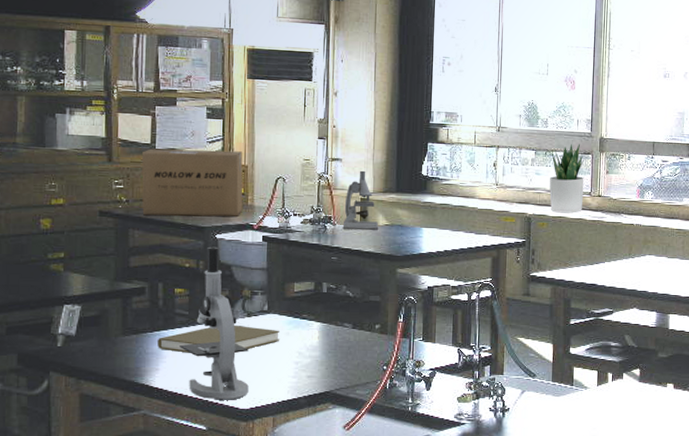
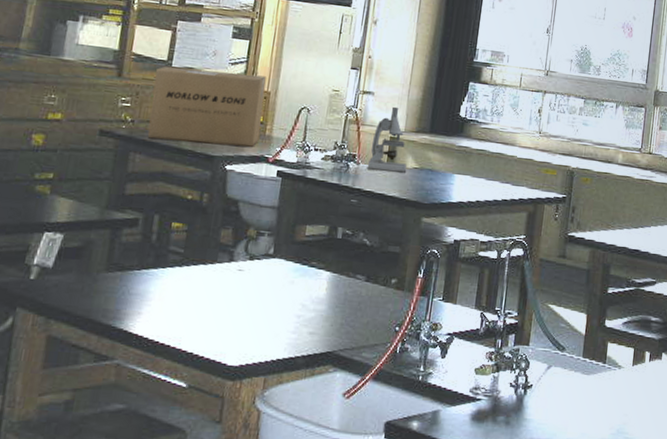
book: present [158,324,280,353] -> none [144,268,284,297]
microscope: present [180,246,249,400] -> none [168,178,246,355]
planter: present [549,143,584,213] -> none [596,94,636,170]

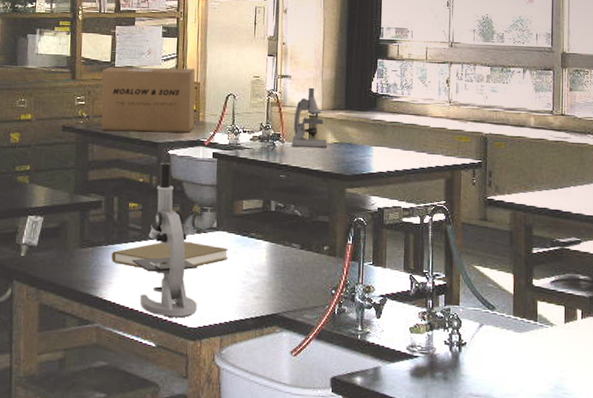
book: none [144,268,284,297] -> present [112,241,229,268]
microscope: none [168,178,246,355] -> present [132,162,198,318]

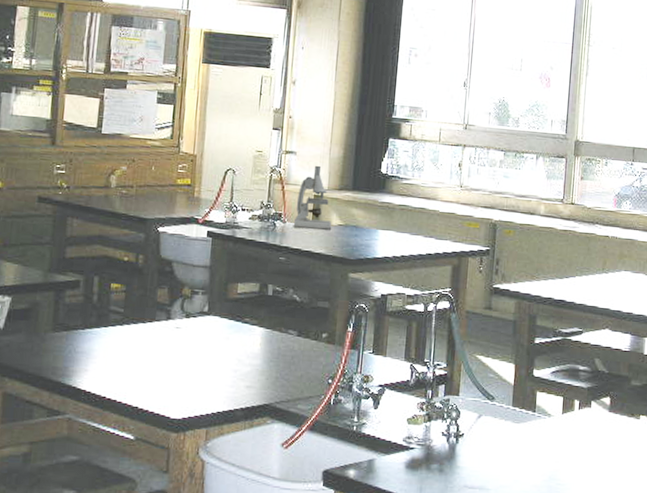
box: present [101,66,196,133] -> none [83,133,192,209]
book: present [112,241,229,268] -> none [88,325,219,354]
microscope: present [132,162,198,318] -> none [112,240,185,408]

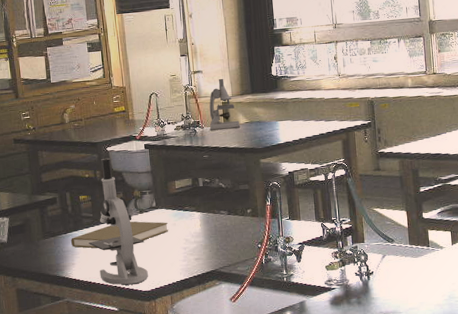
book: none [88,325,219,354] -> present [71,221,169,248]
microscope: none [112,240,185,408] -> present [89,157,148,285]

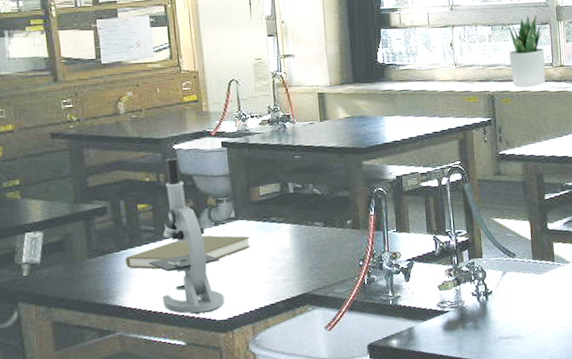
microscope: present [209,78,241,131] -> none [302,64,340,127]
planter: none [385,29,420,94] -> present [508,14,546,88]

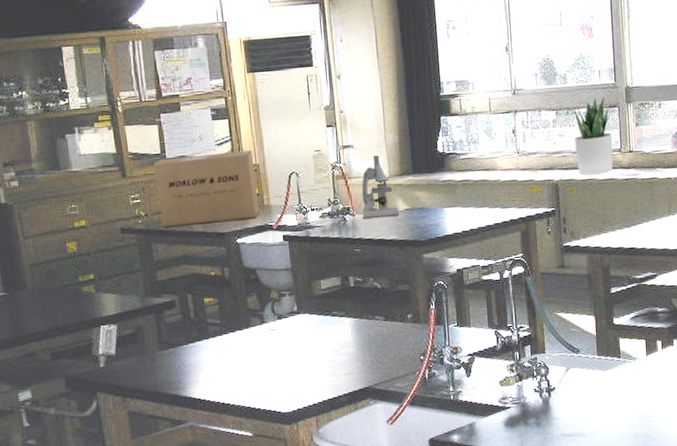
box: none [88,57,198,133] -> present [154,150,260,228]
book: present [125,235,251,269] -> none [194,328,314,362]
microscope: present [149,157,225,314] -> none [216,251,289,406]
microscope: none [302,64,340,127] -> present [361,154,400,220]

